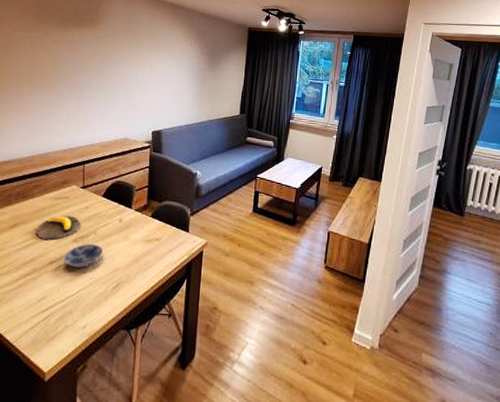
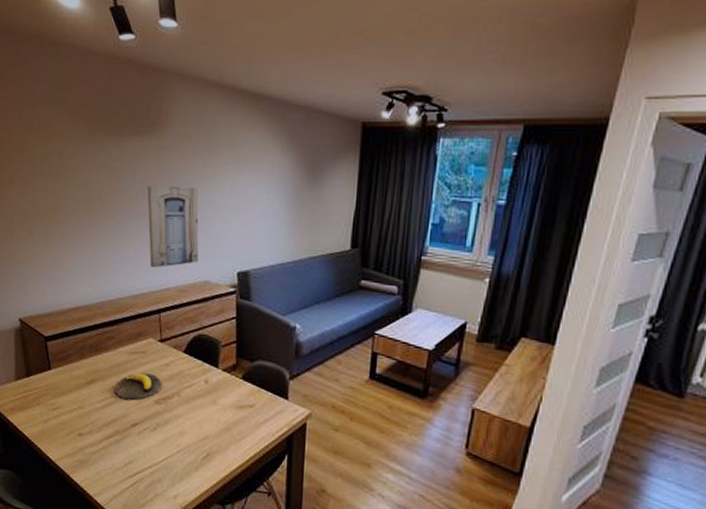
bowl: present [64,243,103,268] -> none [147,406,189,434]
wall art: none [79,65,125,128] -> present [147,186,199,268]

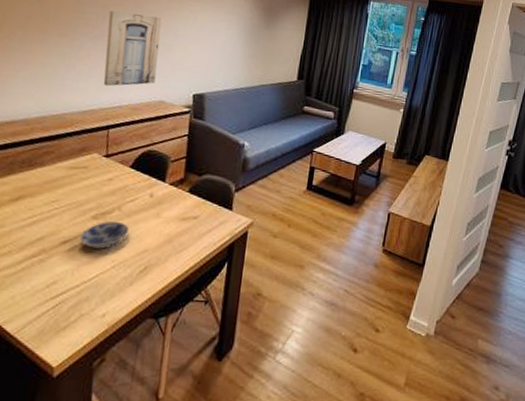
banana: present [114,372,162,400] -> none [45,188,103,216]
bowl: none [147,406,189,434] -> present [80,221,129,249]

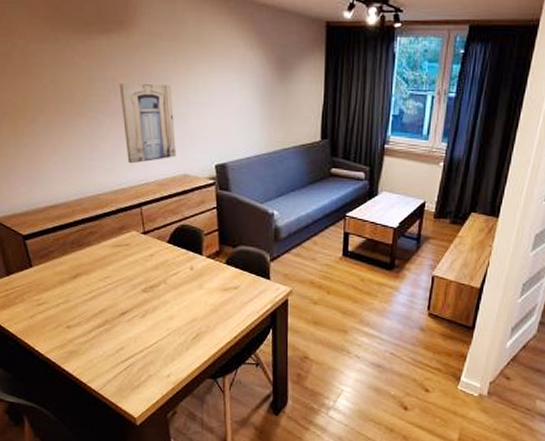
bowl: present [80,221,129,249] -> none [136,293,176,319]

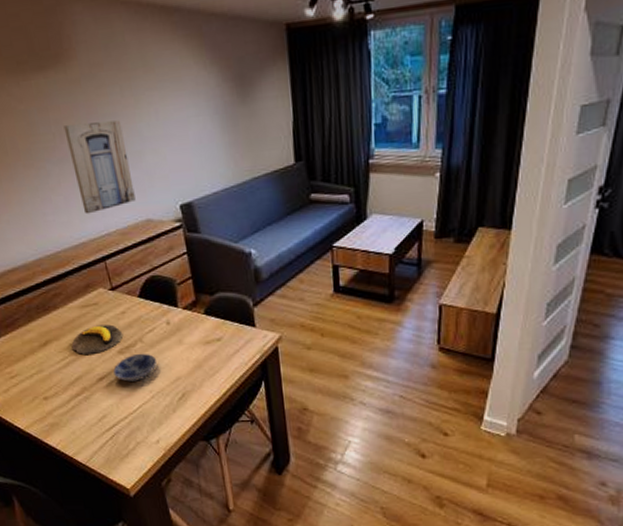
banana: none [100,264,148,290] -> present [71,324,122,354]
bowl: none [136,293,176,319] -> present [113,353,156,382]

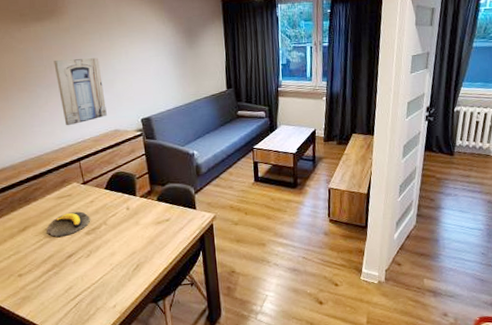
bowl: present [113,353,156,382] -> none [80,233,117,258]

